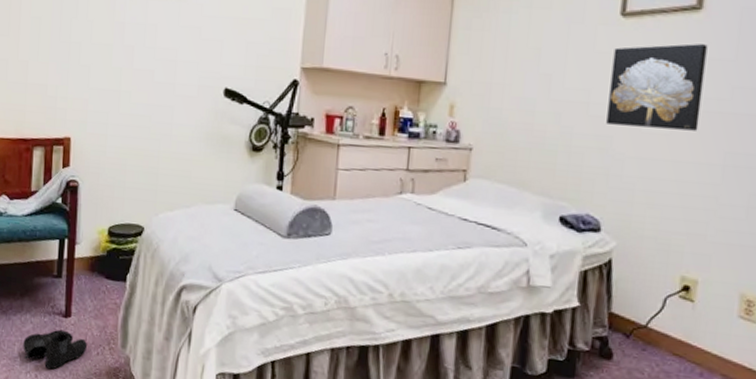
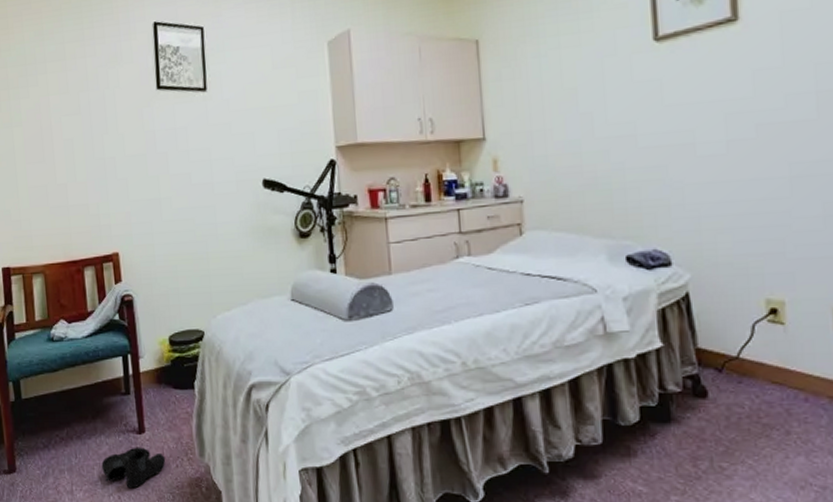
wall art: present [606,44,708,131] -> none [653,55,756,154]

